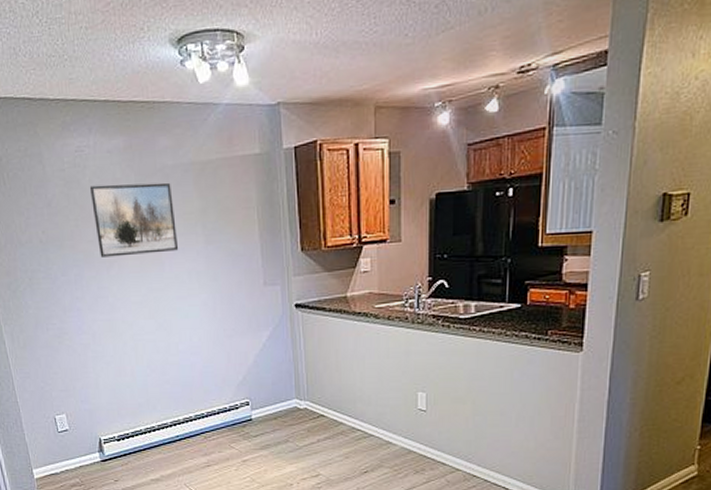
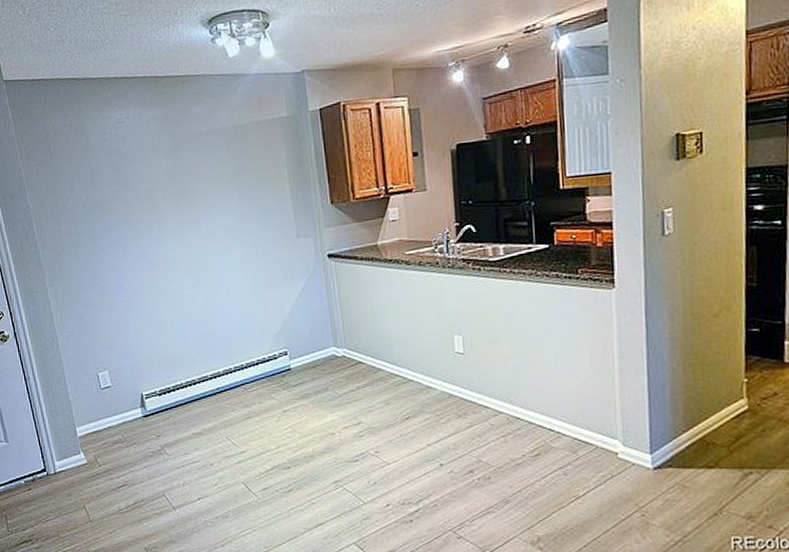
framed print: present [89,182,179,257] -> none [129,147,214,219]

